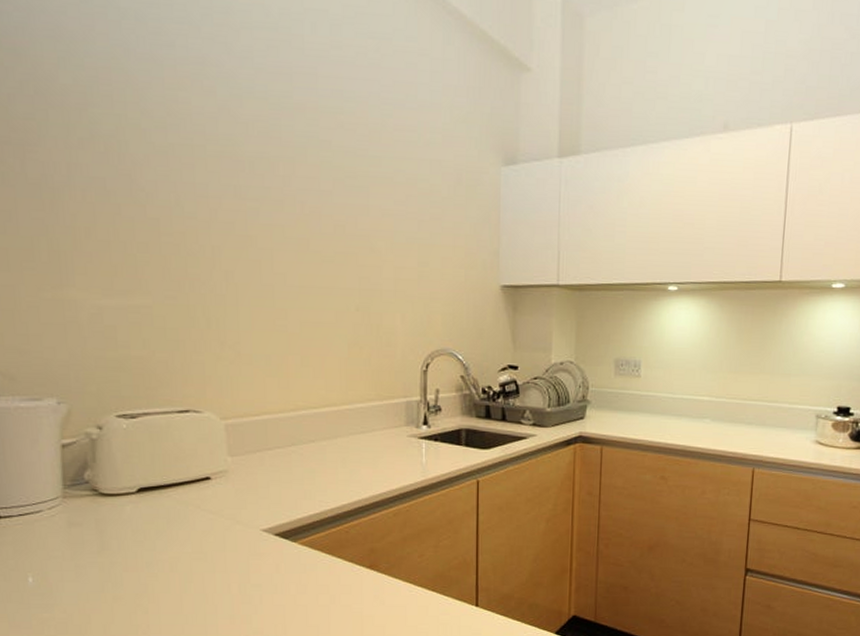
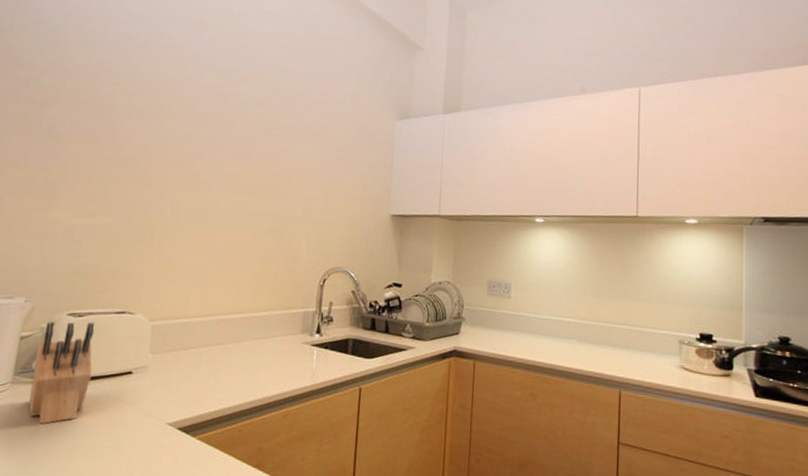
knife block: none [86,423,161,540] -> present [29,322,95,425]

